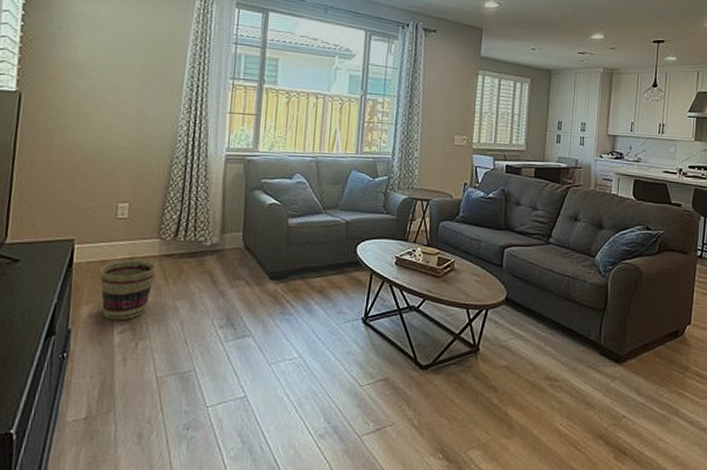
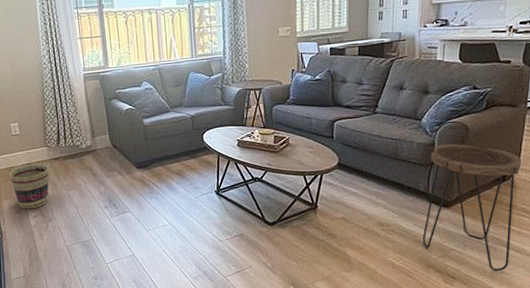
side table: none [593,287,693,448] -> present [423,143,521,271]

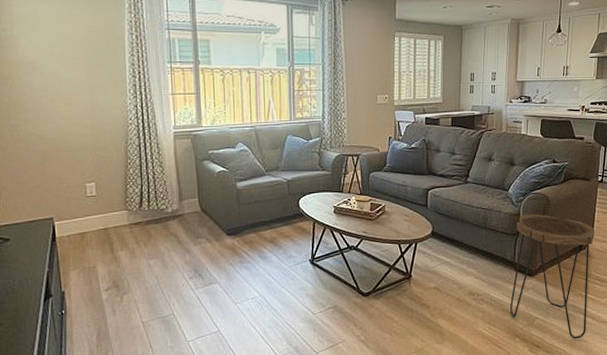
basket: present [8,163,49,209] -> none [79,229,128,281]

